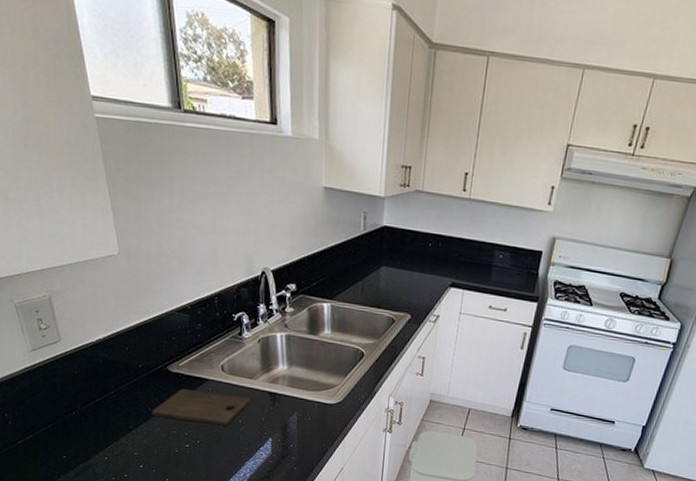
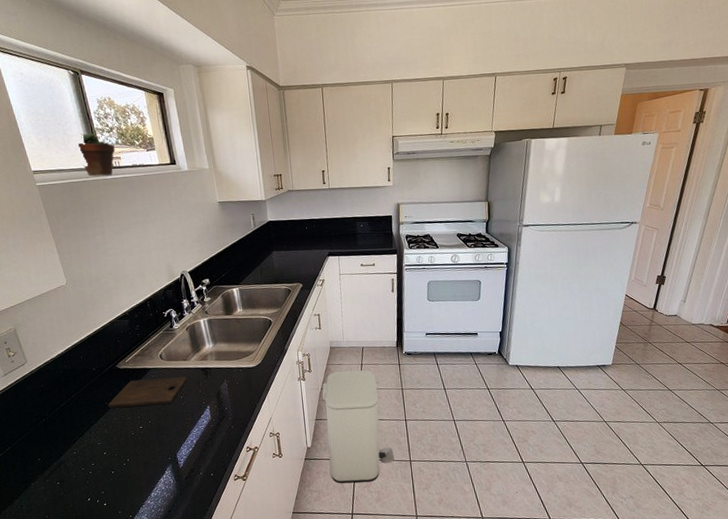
succulent plant: none [155,37,202,123] -> present [79,118,116,177]

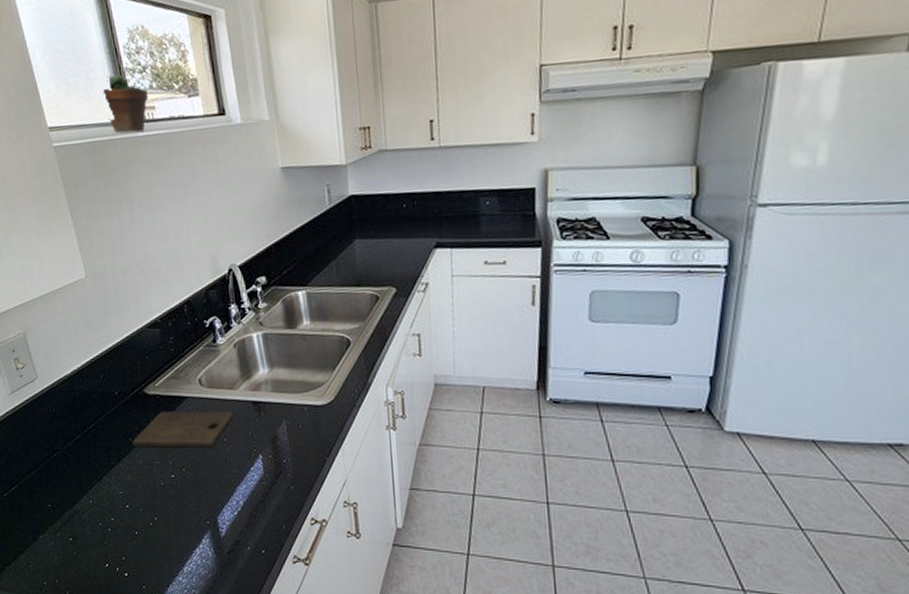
pedal bin: present [322,370,394,484] -> none [421,420,528,591]

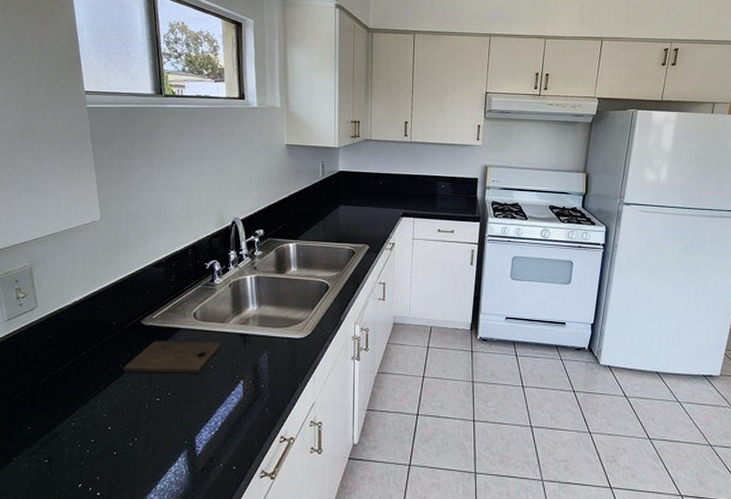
succulent plant: present [104,55,149,134] -> none [141,42,181,105]

